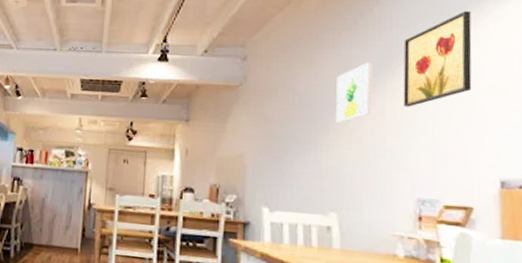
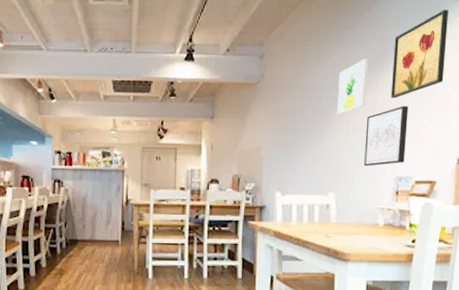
wall art: none [373,116,428,185] -> present [364,106,409,167]

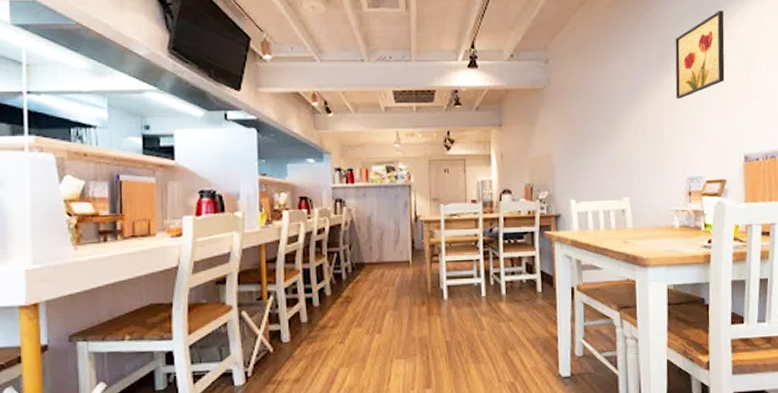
wall art: present [337,59,369,115] -> none [624,60,652,117]
wall art: present [364,106,409,167] -> none [654,106,695,169]

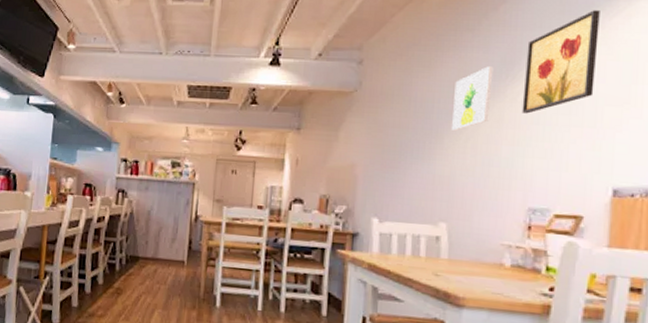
wall art: none [624,60,652,117] -> present [452,66,494,131]

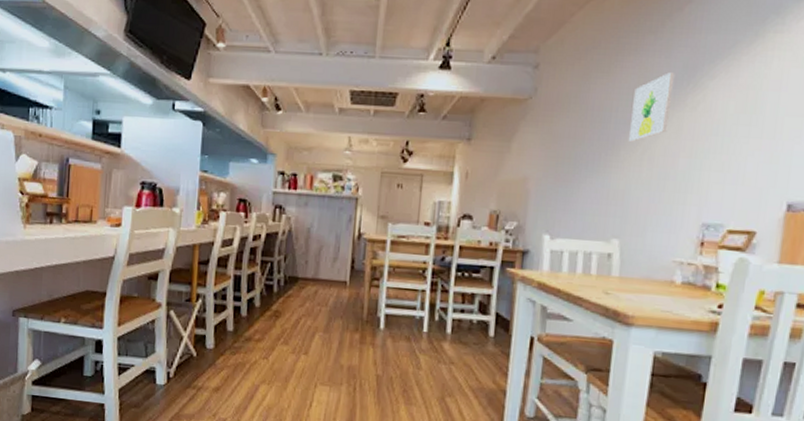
wall art: present [521,10,600,114] -> none [701,12,788,124]

